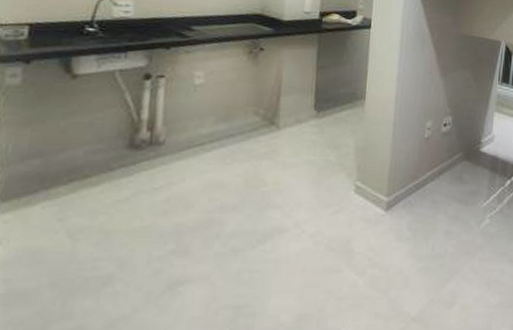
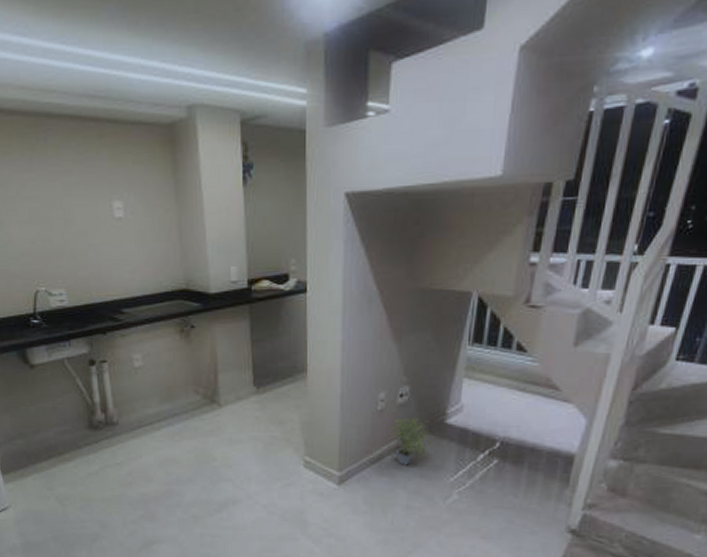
potted plant: none [434,145,468,191] -> present [390,418,431,466]

